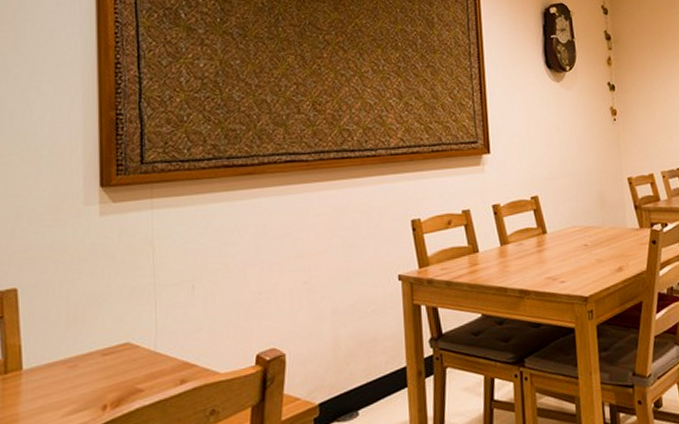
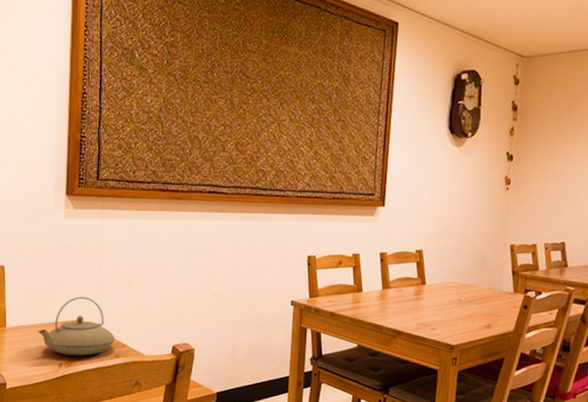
teapot: none [70,311,180,393] -> present [38,296,116,356]

